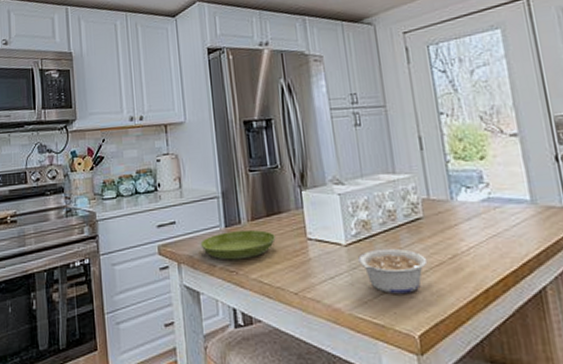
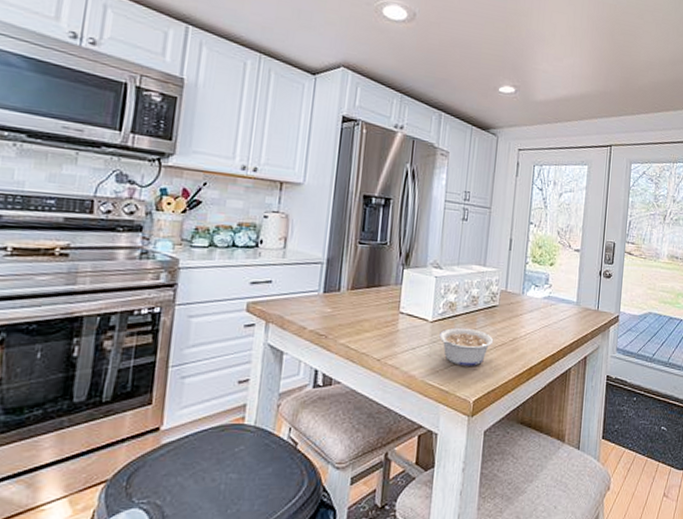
saucer: present [200,229,276,260] -> none [294,297,371,325]

